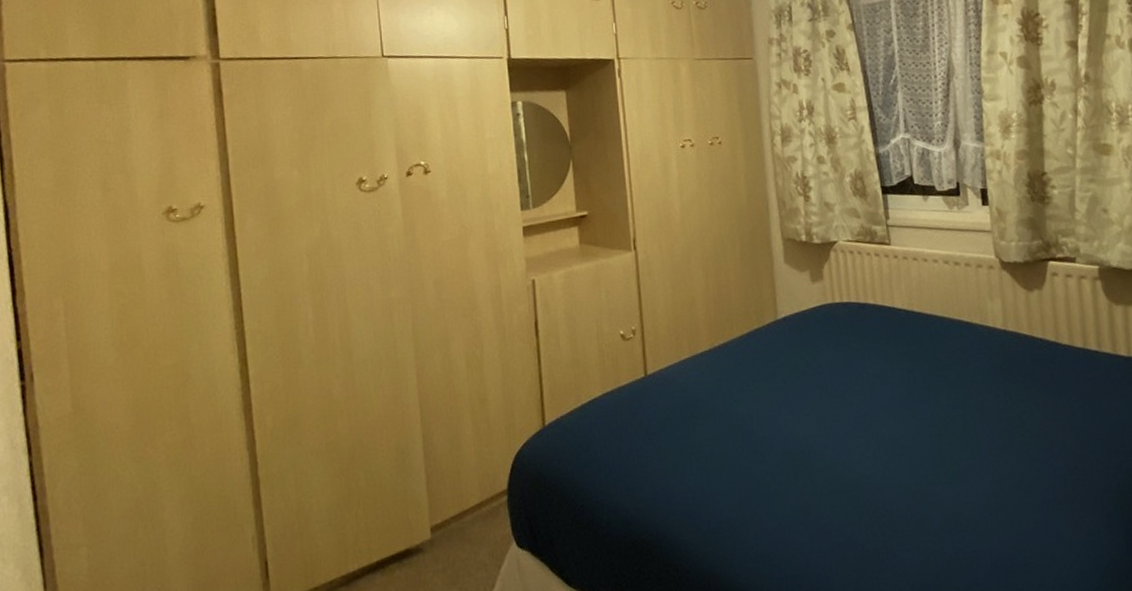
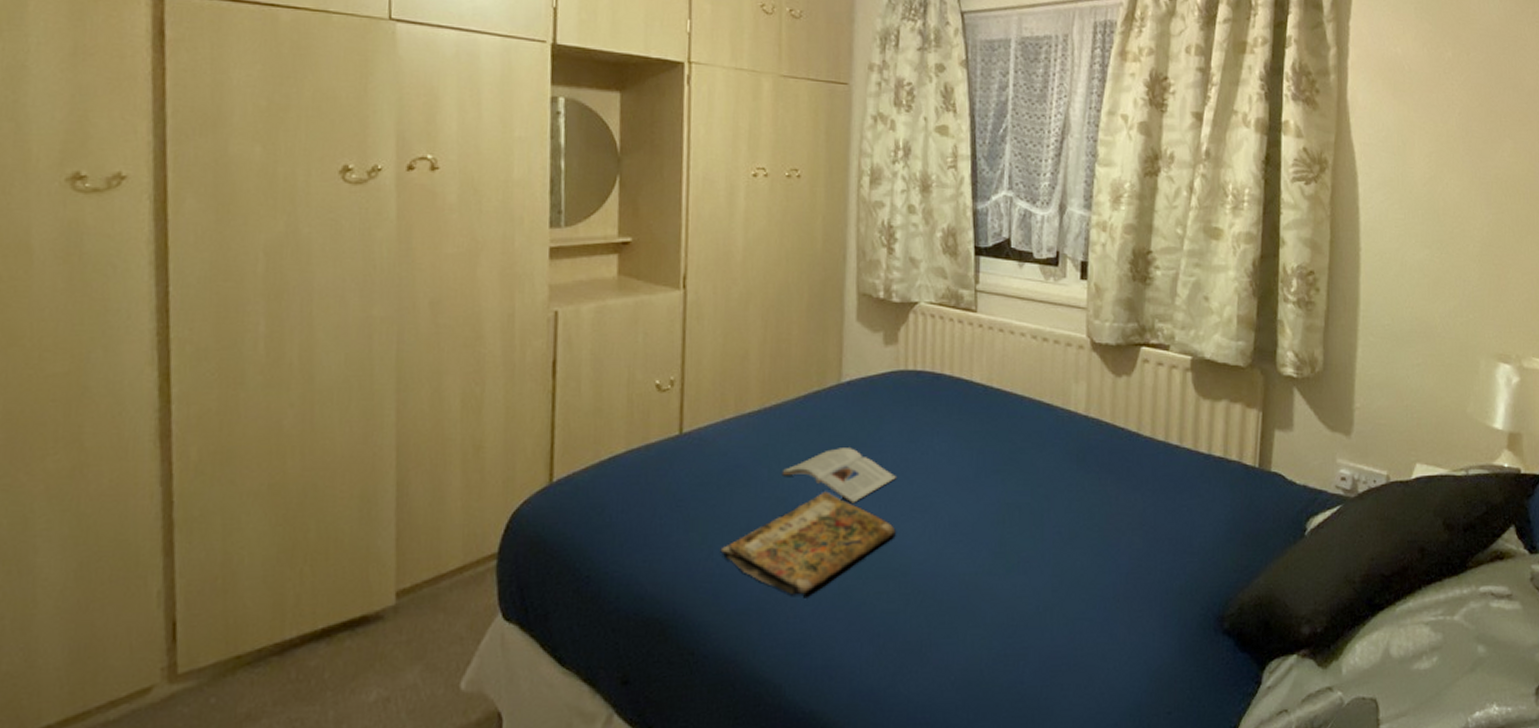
book: none [690,417,843,515] -> present [720,491,896,598]
magazine: none [735,376,838,427] -> present [782,448,897,503]

